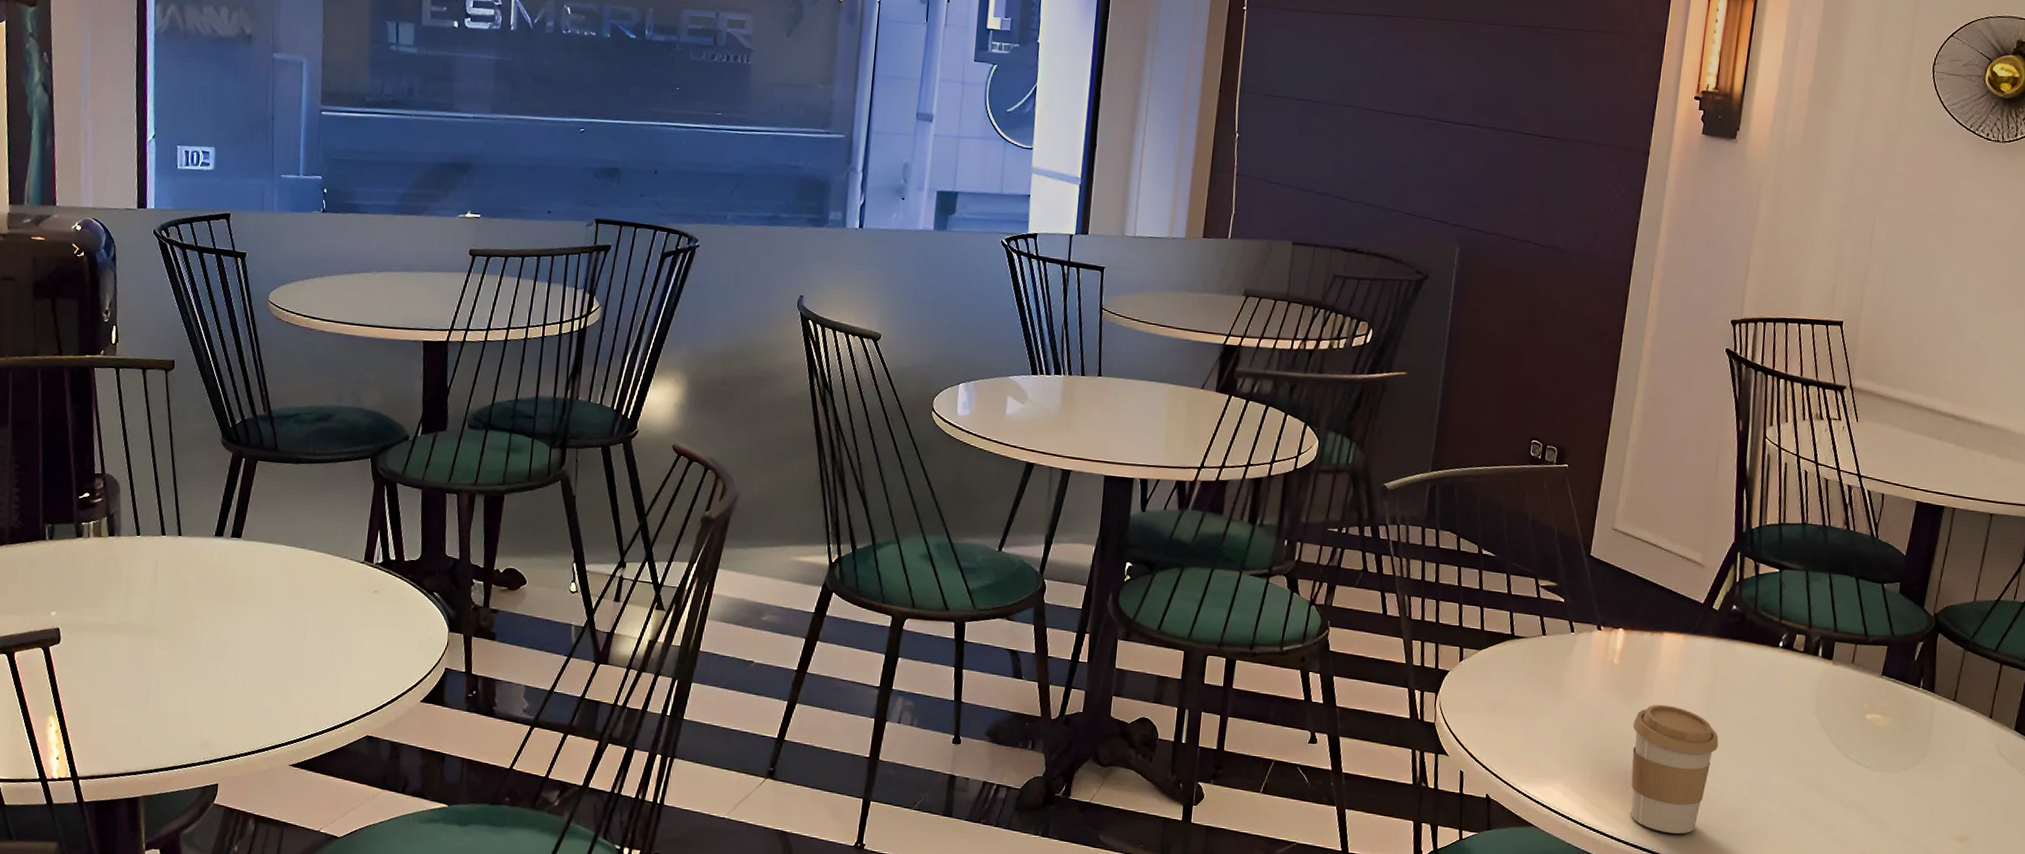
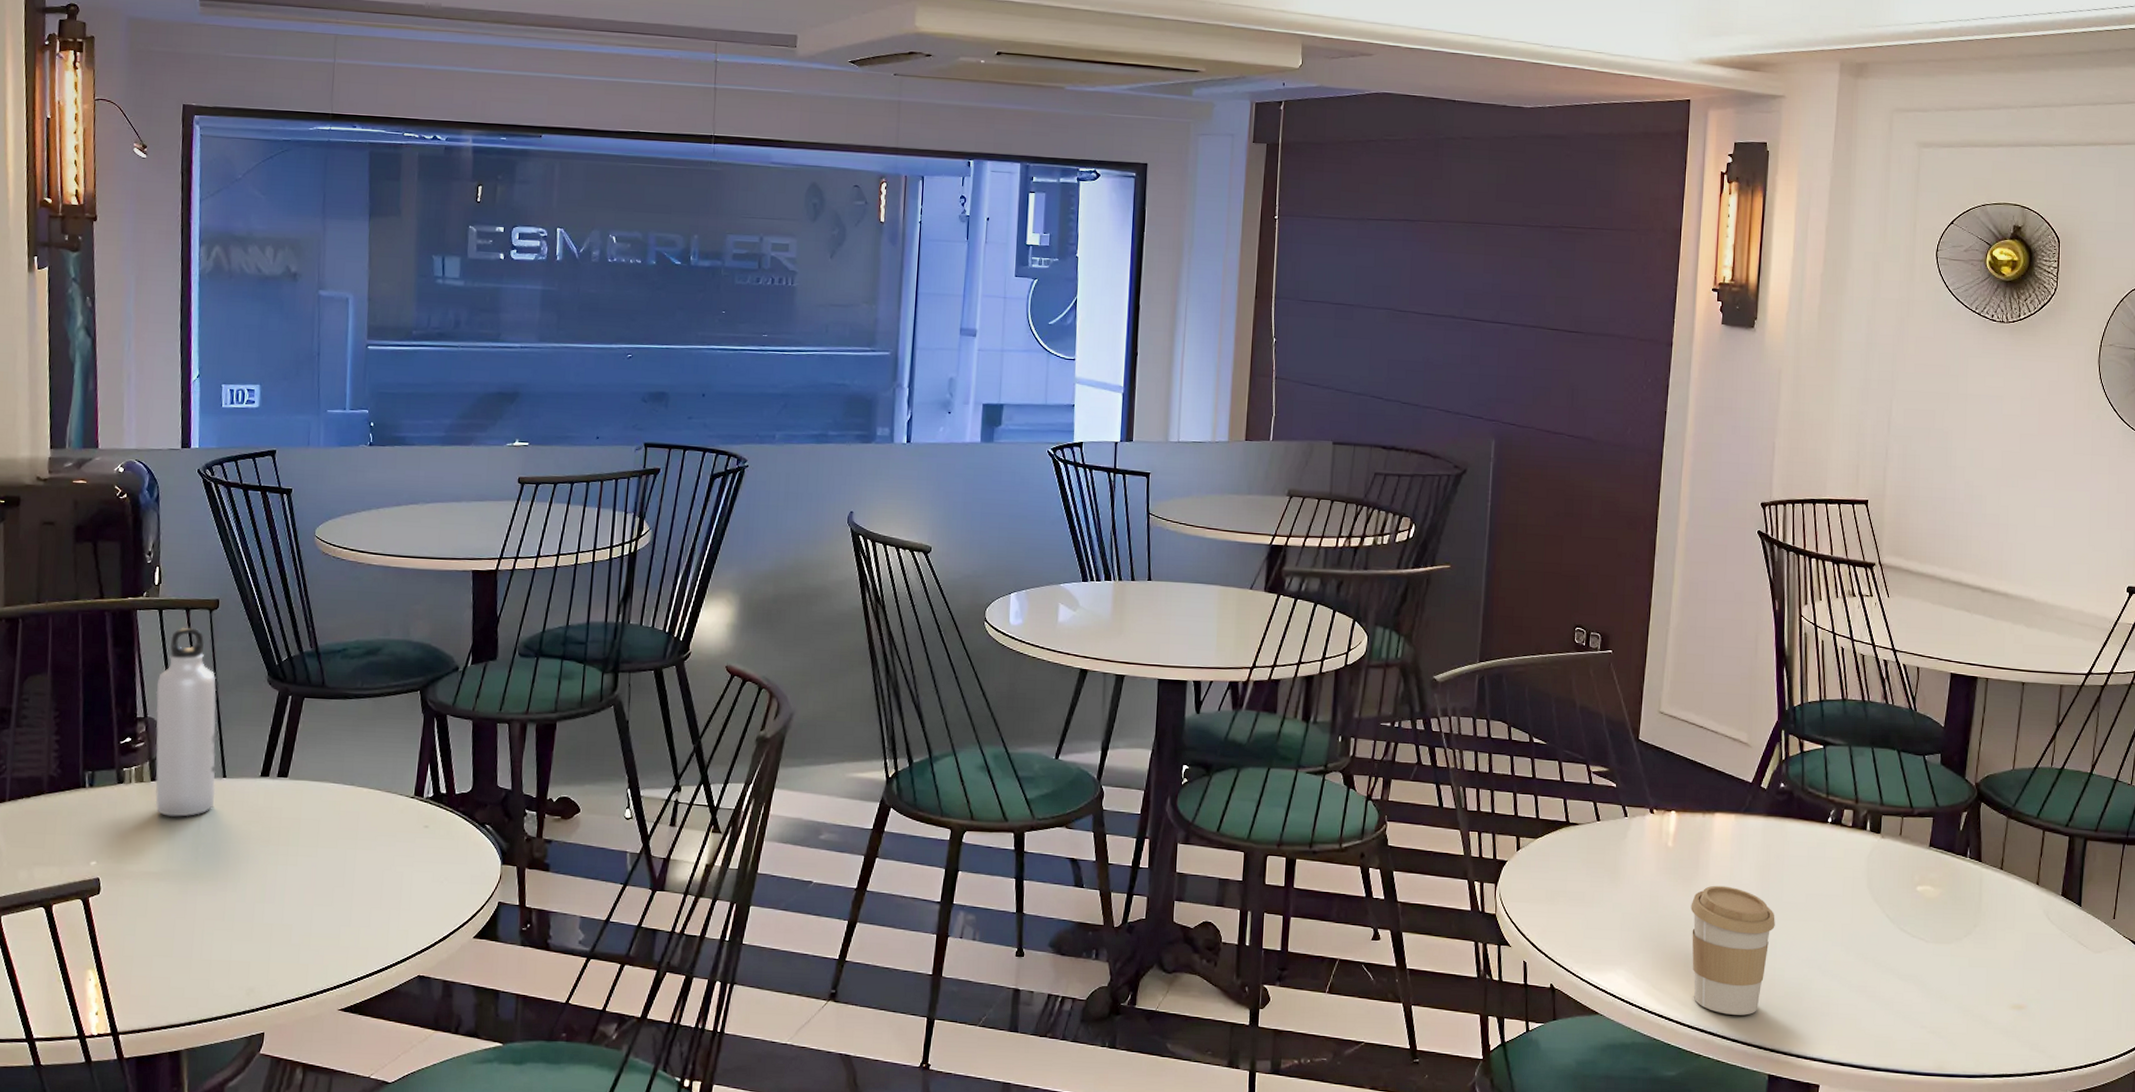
water bottle: none [112,386,172,572] -> present [155,627,217,817]

